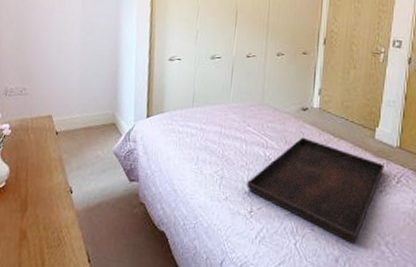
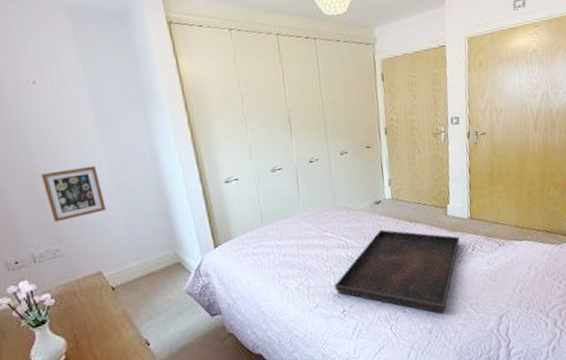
picture frame: none [28,23,71,66] -> present [41,165,106,222]

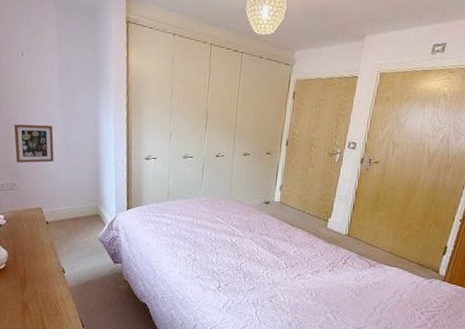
serving tray: present [334,229,460,314] -> none [215,226,334,312]

